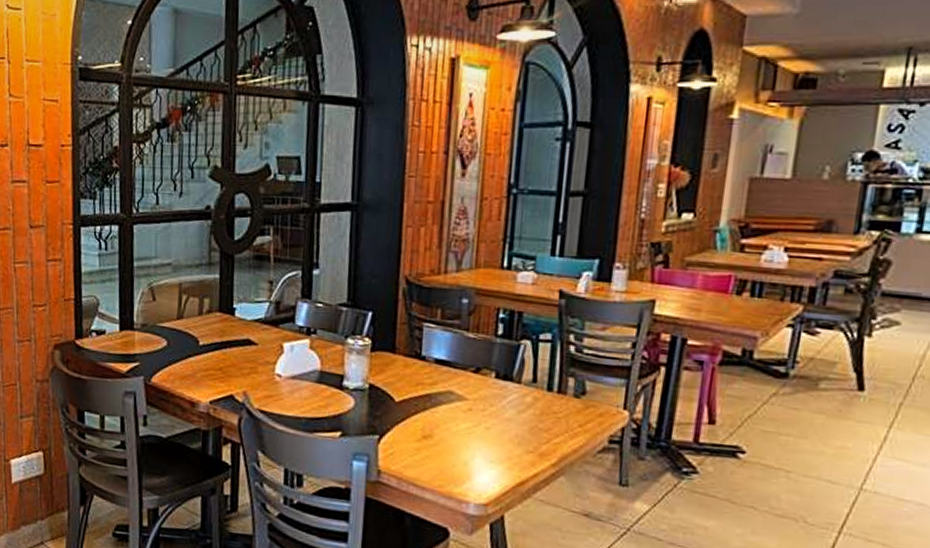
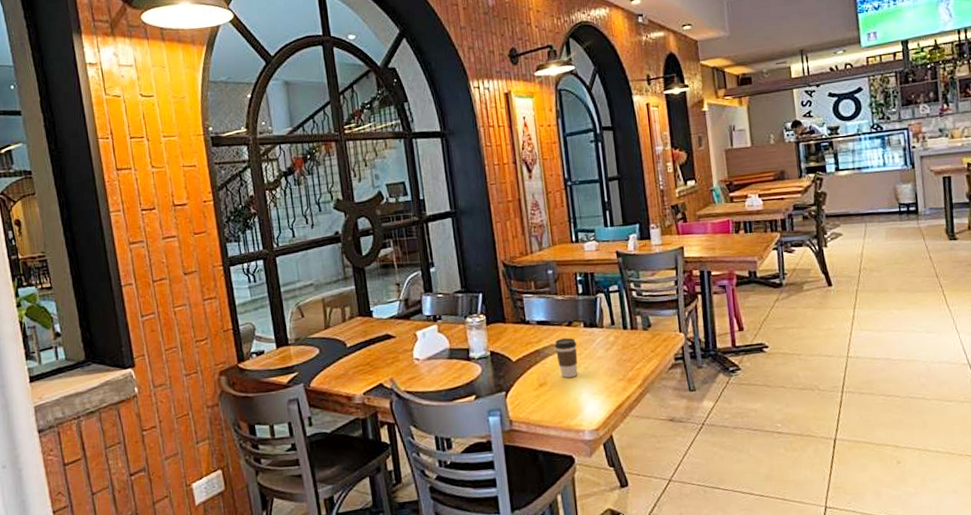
coffee cup: none [451,385,481,436] -> present [554,337,578,378]

